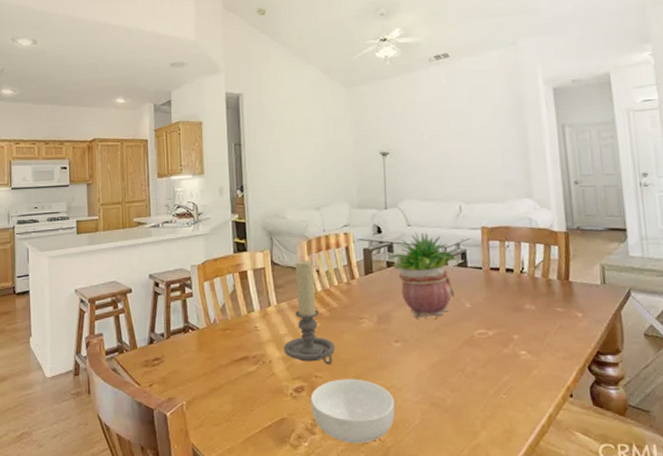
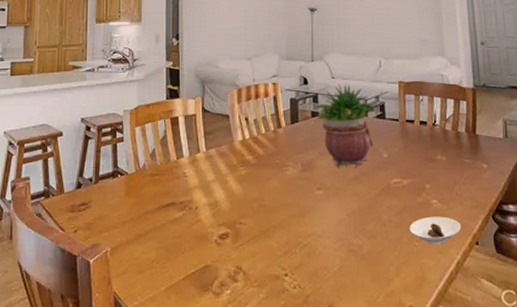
candle holder: present [283,259,335,366] -> none [210,107,260,212]
cereal bowl: present [310,378,395,444] -> none [234,225,315,291]
saucer: none [495,368,554,397] -> present [409,216,462,244]

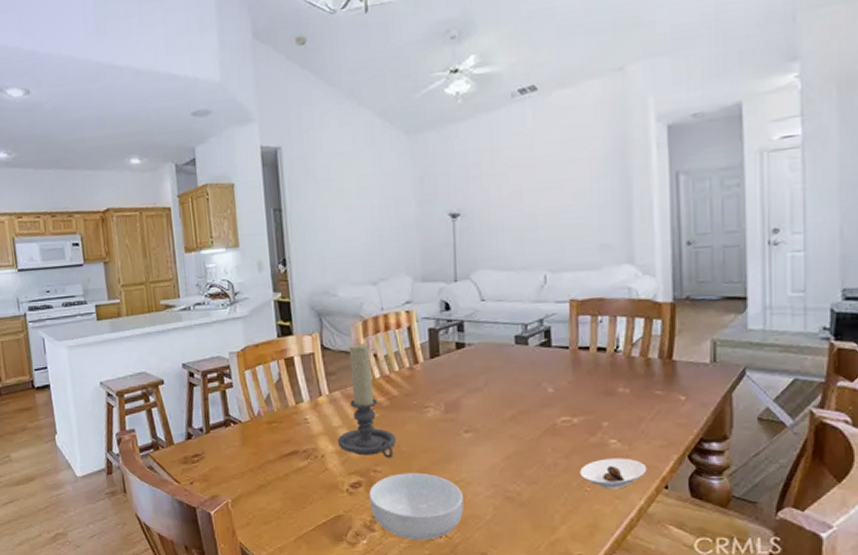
candle holder: none [210,107,260,212] -> present [337,342,396,459]
cereal bowl: none [234,225,315,291] -> present [369,472,464,541]
potted plant: present [313,83,379,168] -> none [458,307,543,407]

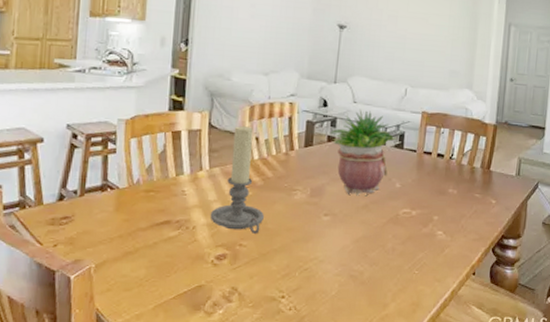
cereal bowl: present [369,472,464,541] -> none [231,248,315,313]
potted plant: none [458,307,543,407] -> present [330,109,398,197]
saucer: present [579,458,647,489] -> none [411,247,462,273]

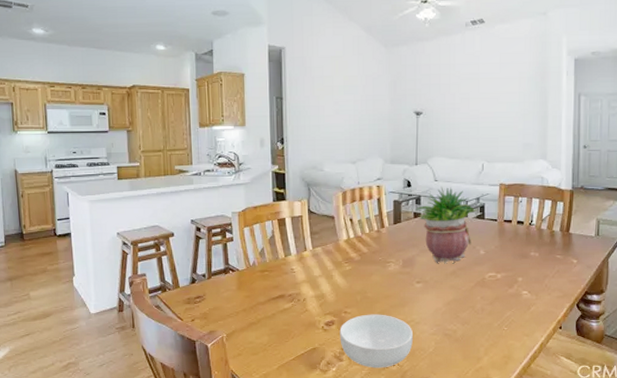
candle holder: present [210,125,264,235] -> none [317,209,363,303]
cereal bowl: none [231,248,315,313] -> present [340,314,413,368]

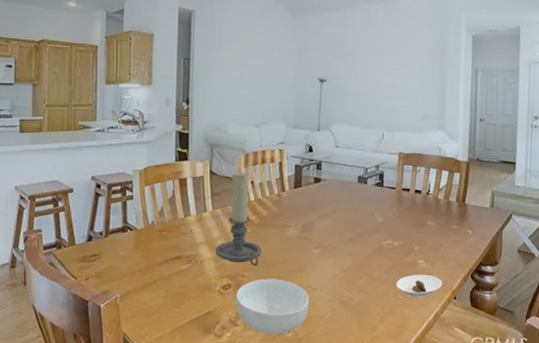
candle holder: none [317,209,363,303] -> present [215,171,262,267]
potted plant: present [416,186,479,264] -> none [316,152,378,230]
saucer: none [500,305,548,329] -> present [396,274,443,298]

